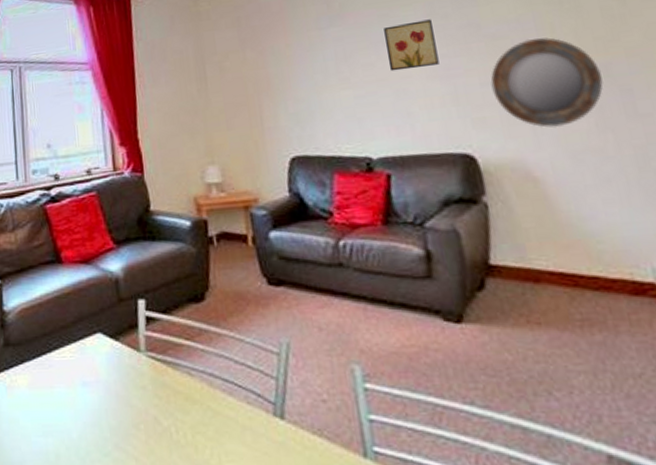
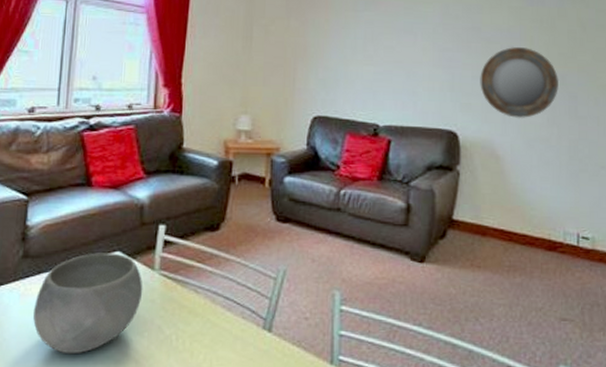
bowl: none [22,335,132,453] -> present [33,253,143,354]
wall art: present [384,19,439,72] -> none [405,17,445,57]

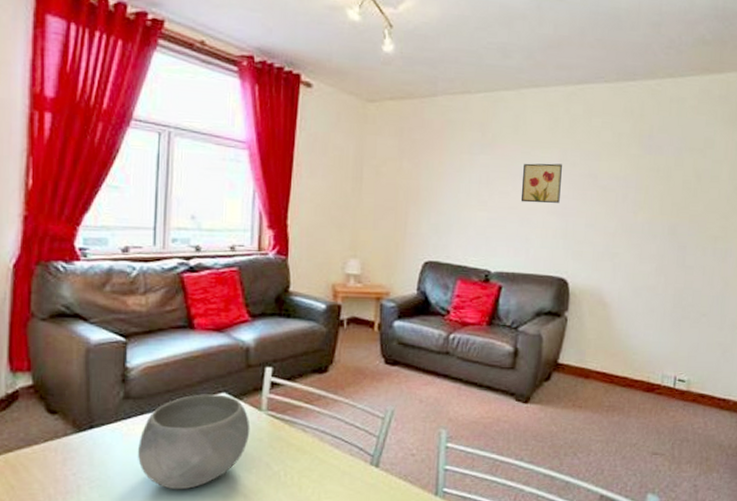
wall art: none [405,17,445,57] -> present [520,163,562,204]
home mirror: present [480,47,558,119] -> none [593,196,670,268]

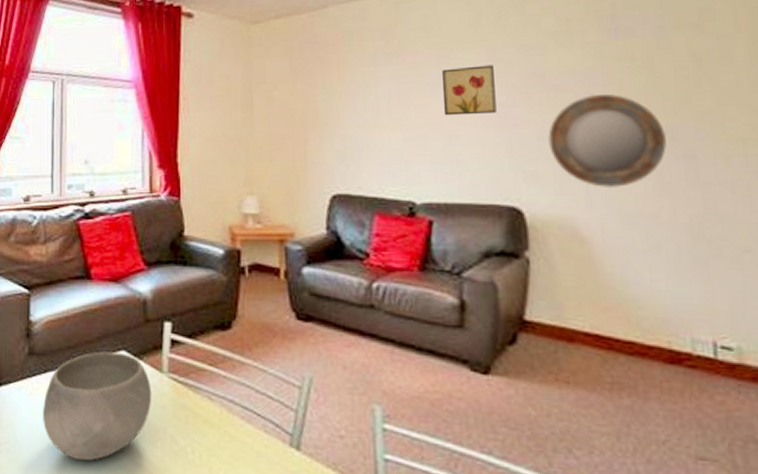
home mirror: none [593,196,670,268] -> present [548,94,667,189]

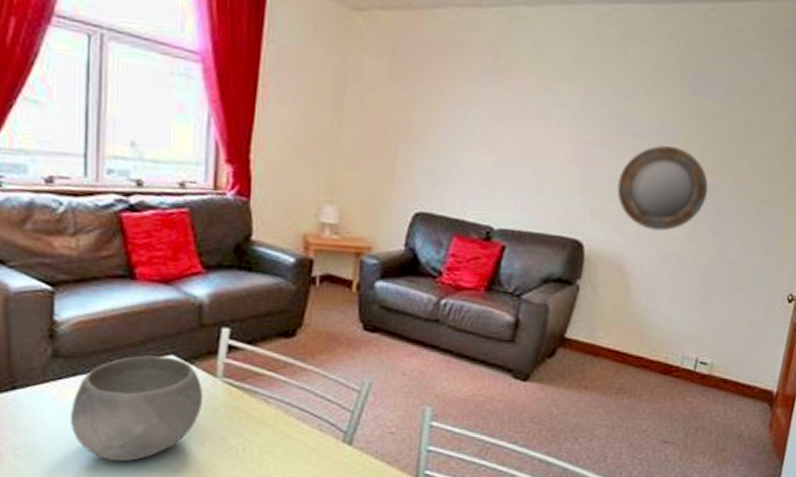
wall art: present [442,65,497,116] -> none [534,99,587,150]

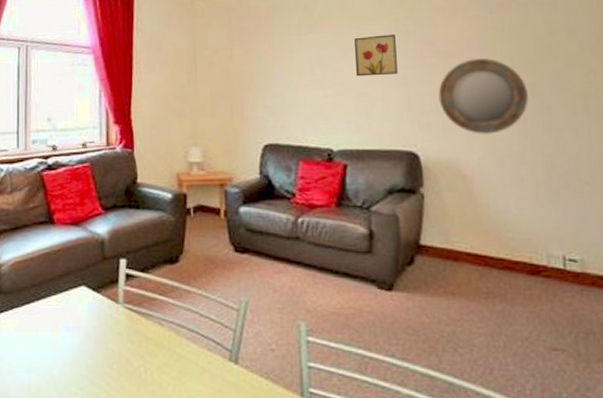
bowl: present [71,355,204,462] -> none [10,287,110,386]
wall art: none [534,99,587,150] -> present [354,34,398,77]

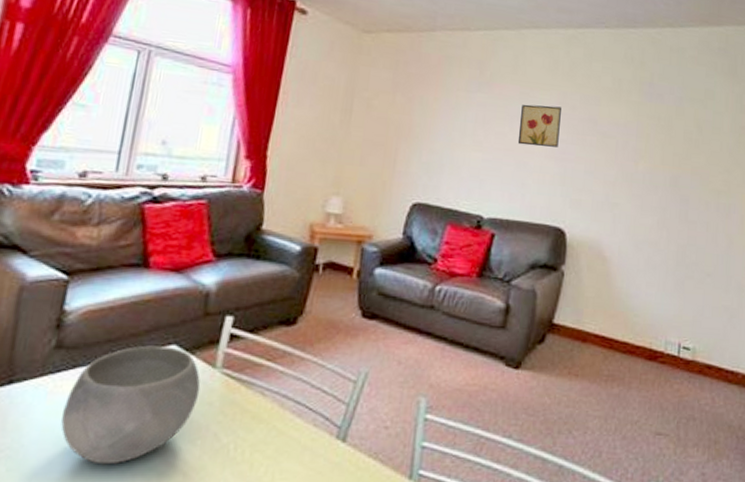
bowl: none [10,287,110,386] -> present [61,345,201,465]
home mirror: present [438,58,528,135] -> none [592,143,671,220]

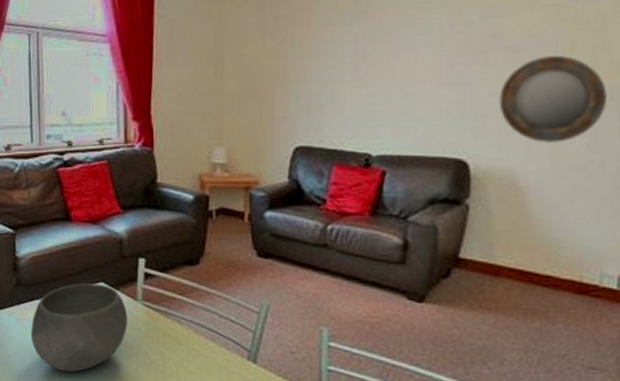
wall art: present [517,104,561,147] -> none [404,25,456,74]
home mirror: none [592,143,671,220] -> present [499,56,607,144]

